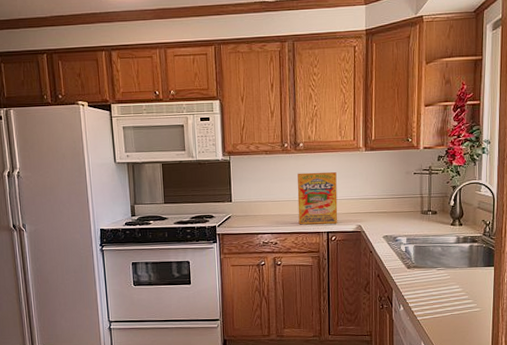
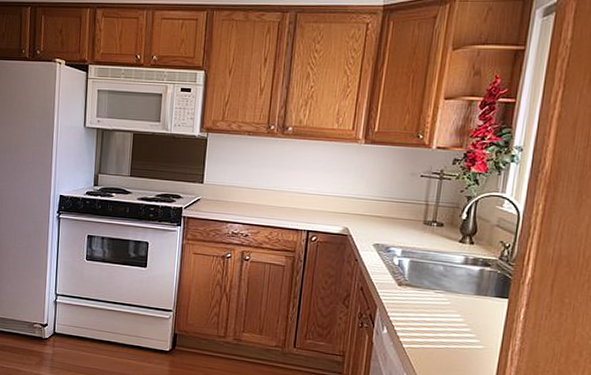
cereal box: present [297,171,338,225] -> none [275,160,327,222]

